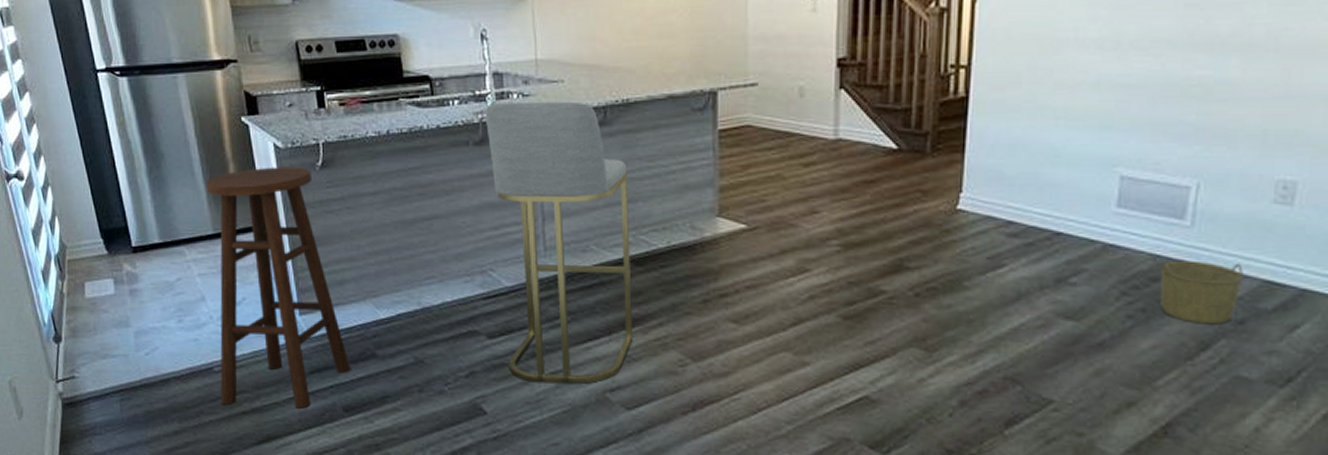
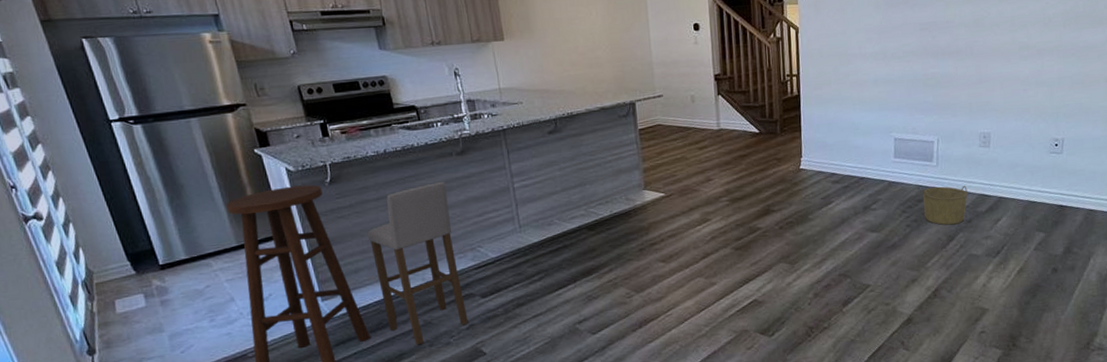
bar stool: none [358,178,469,389] -> present [367,181,468,345]
bar stool: present [484,101,633,384] -> none [462,117,592,326]

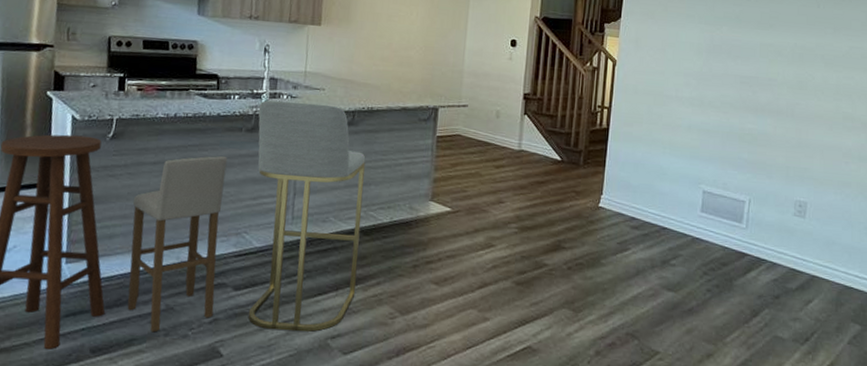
bar stool: none [462,117,592,326] -> present [248,100,365,332]
basket: present [922,185,968,226] -> none [727,251,778,299]

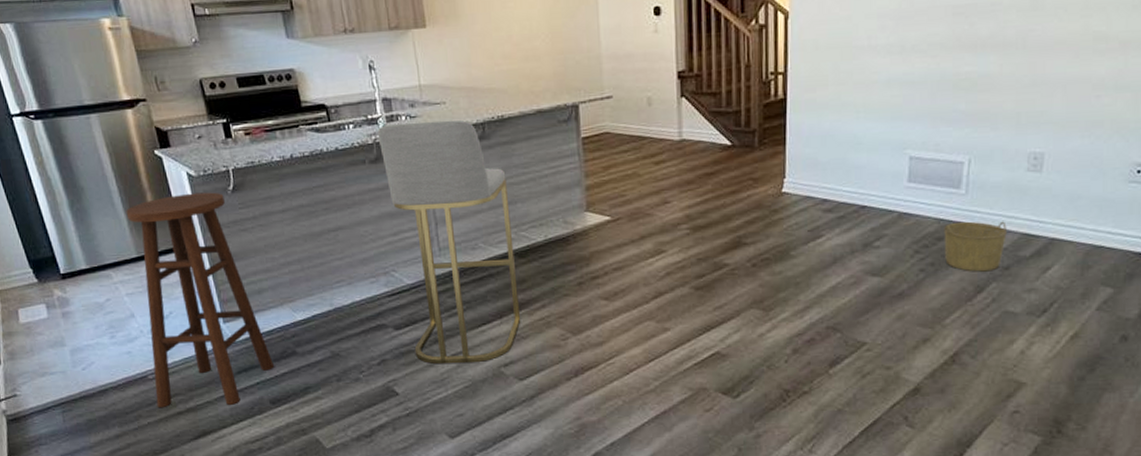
bar stool: present [127,155,228,333] -> none [271,193,380,379]
basket: none [727,251,778,299] -> present [944,221,1007,272]

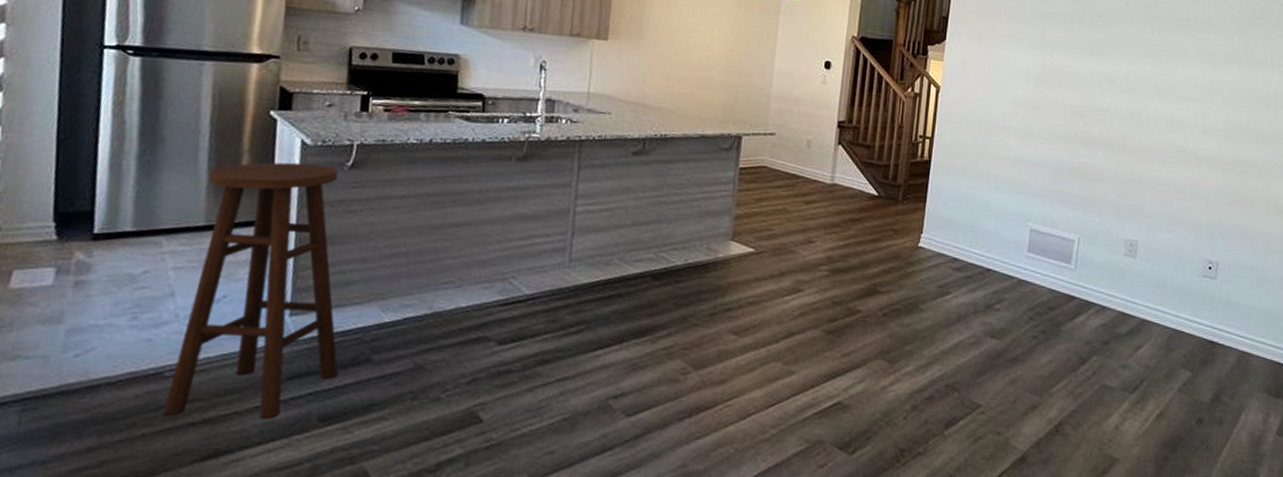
bar stool: present [377,120,521,365] -> none [514,125,657,391]
basket: present [944,221,1007,272] -> none [1055,294,1107,345]

